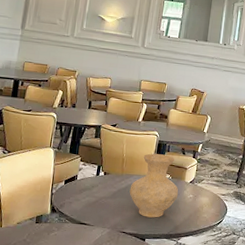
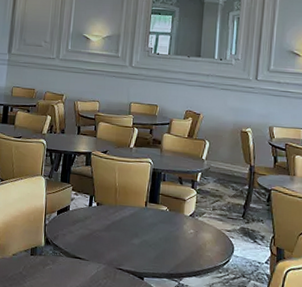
vase: present [129,153,179,218] -> none [124,183,178,255]

